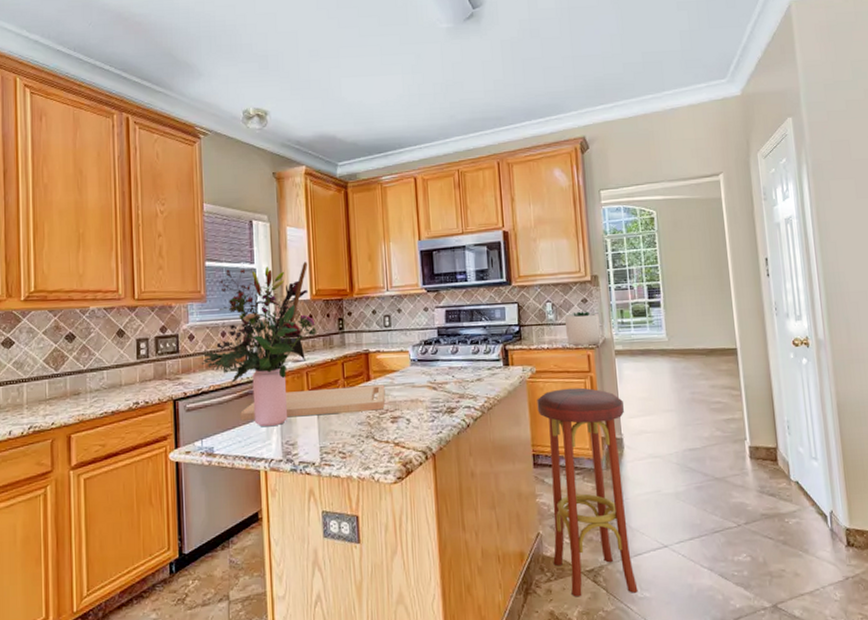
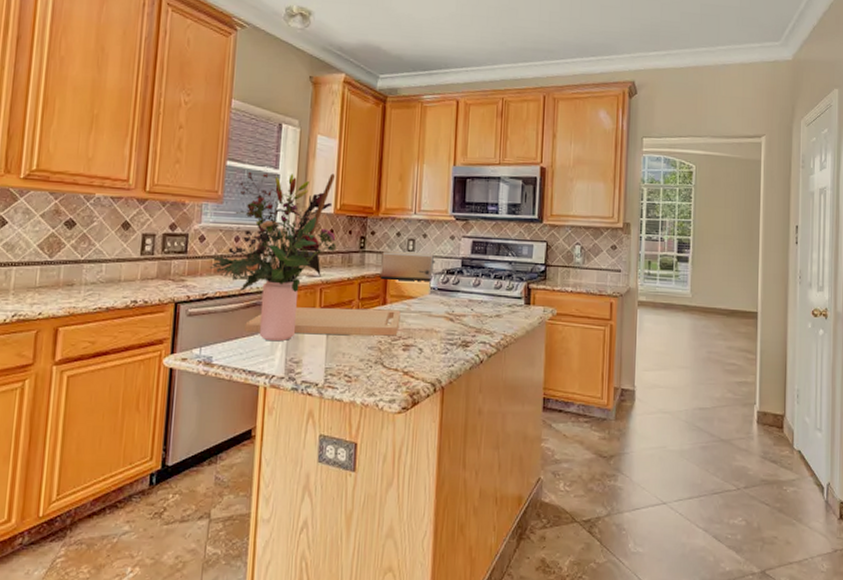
toaster: none [359,327,413,357] -> present [379,251,436,281]
bar stool: present [537,387,638,597] -> none [551,334,640,547]
planter: present [564,311,601,346] -> none [591,257,626,294]

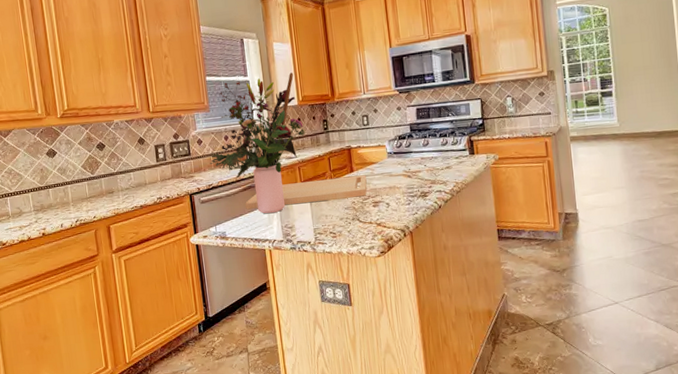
toaster: present [379,251,436,281] -> none [342,125,389,152]

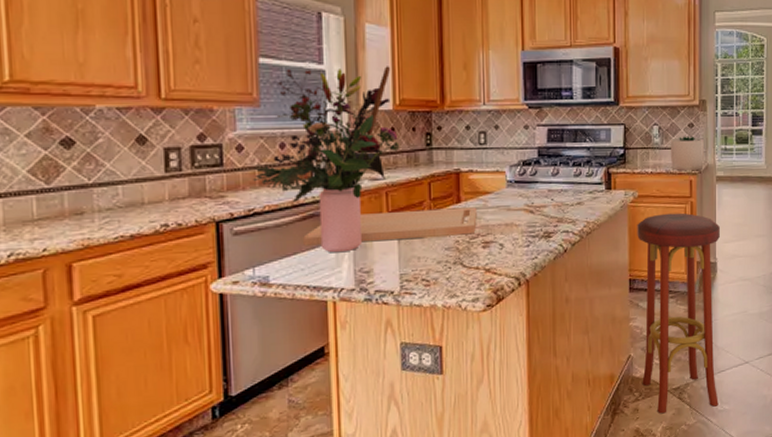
bar stool: none [500,170,592,346] -> present [637,213,720,414]
planter: none [523,103,557,135] -> present [670,136,704,172]

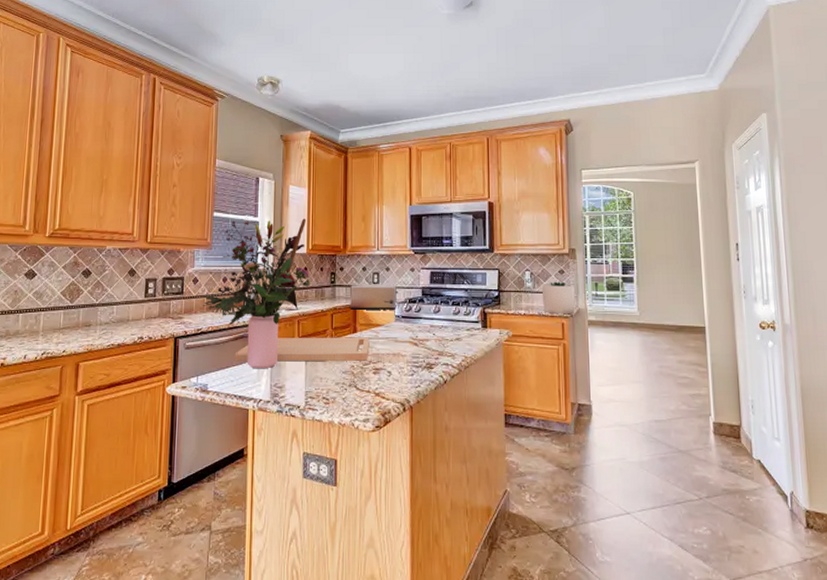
toaster: none [450,146,511,176] -> present [349,285,399,310]
bar stool: present [637,213,720,414] -> none [511,353,599,556]

